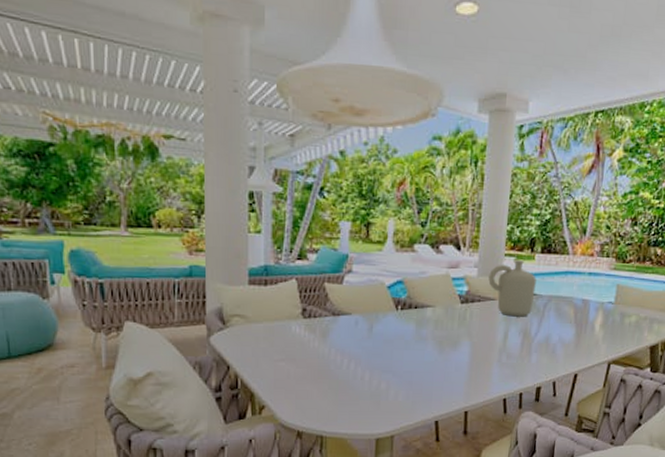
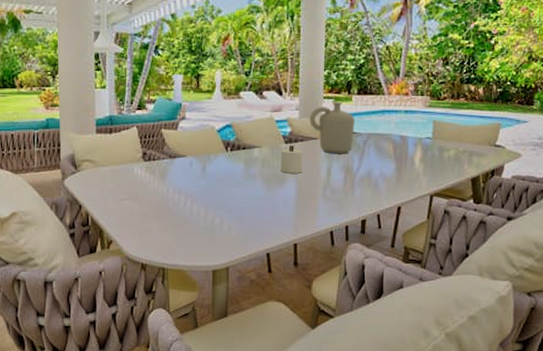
candle: none [455,306,480,336] -> present [281,146,303,173]

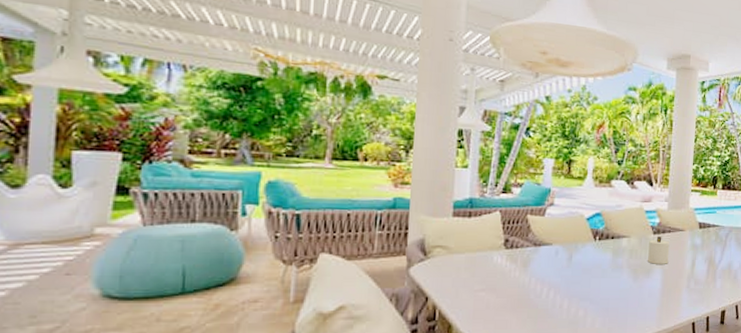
water jug: present [310,102,355,154] -> none [677,195,719,246]

